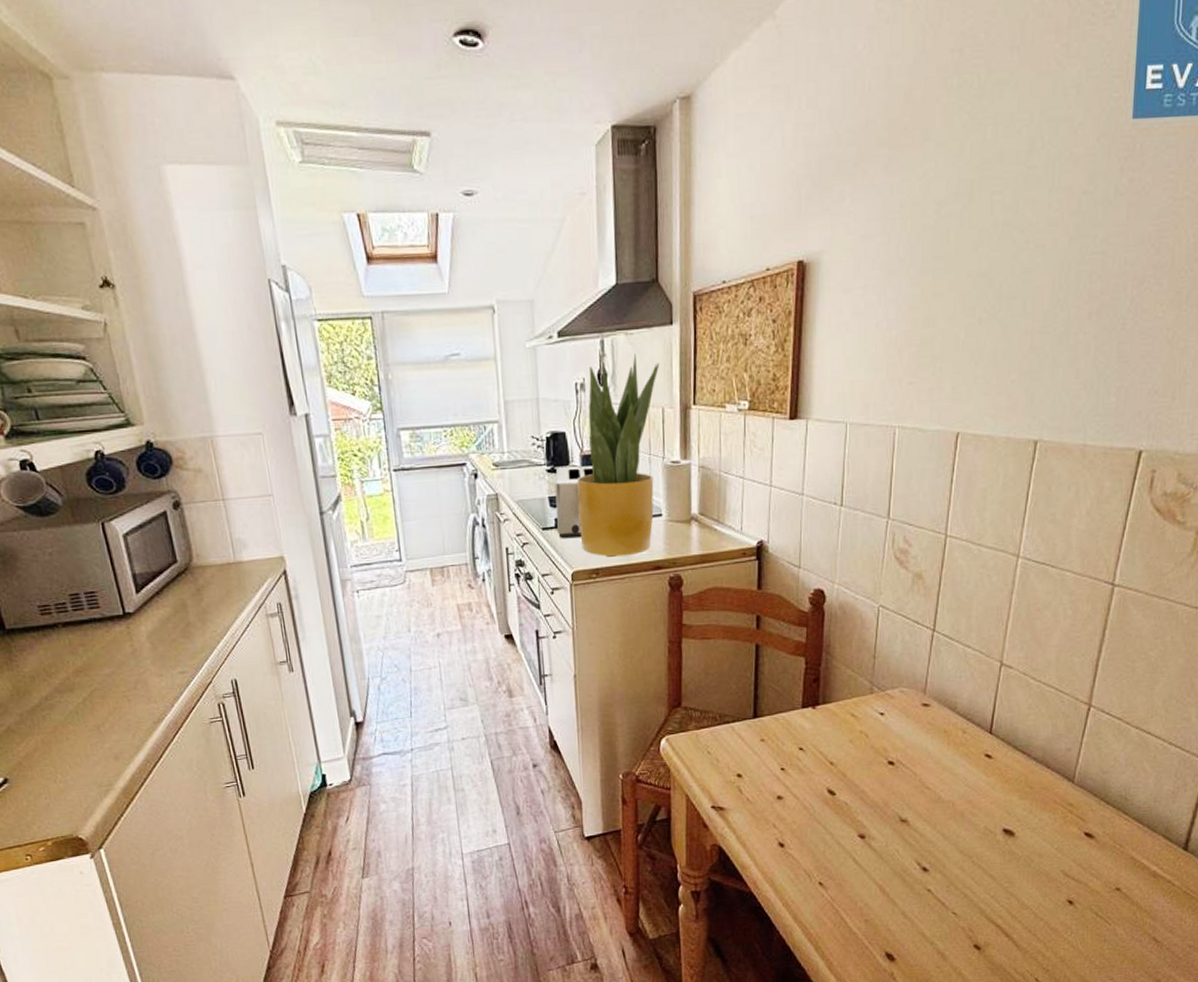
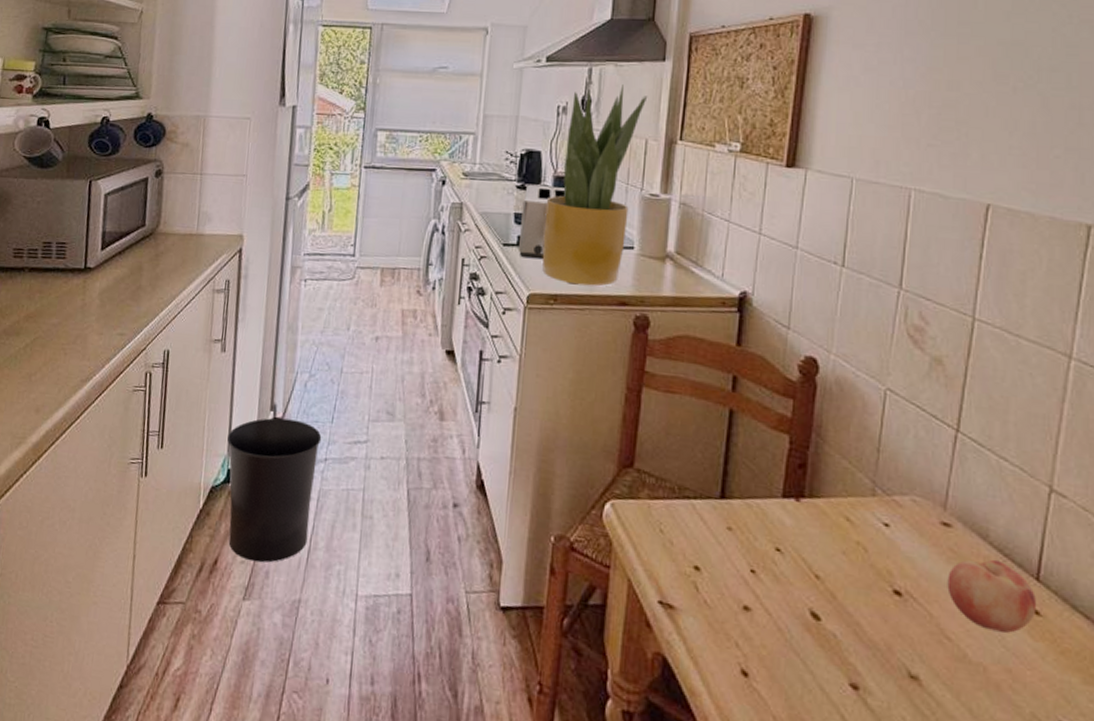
waste bin: none [315,720,410,846] -> present [227,417,322,563]
fruit: none [927,724,990,776] -> present [947,559,1037,633]

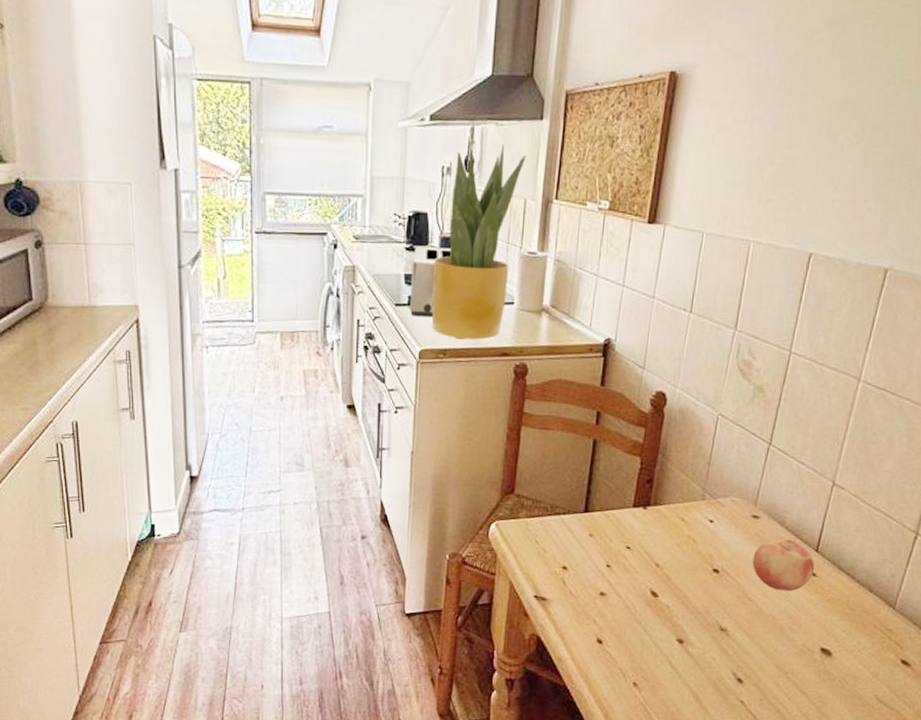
waste bin: present [227,417,322,563] -> none [147,476,238,600]

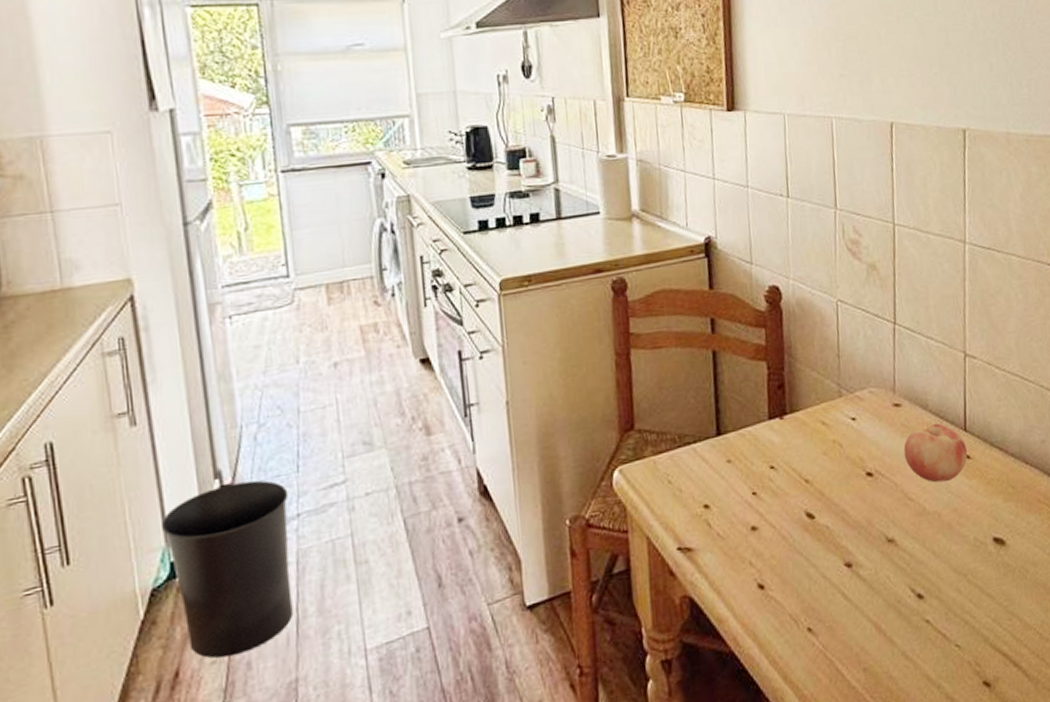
waste bin: none [147,476,238,600] -> present [162,480,294,659]
toaster: present [410,247,452,318] -> none [477,162,522,243]
planter: present [431,144,527,340] -> none [502,45,591,261]

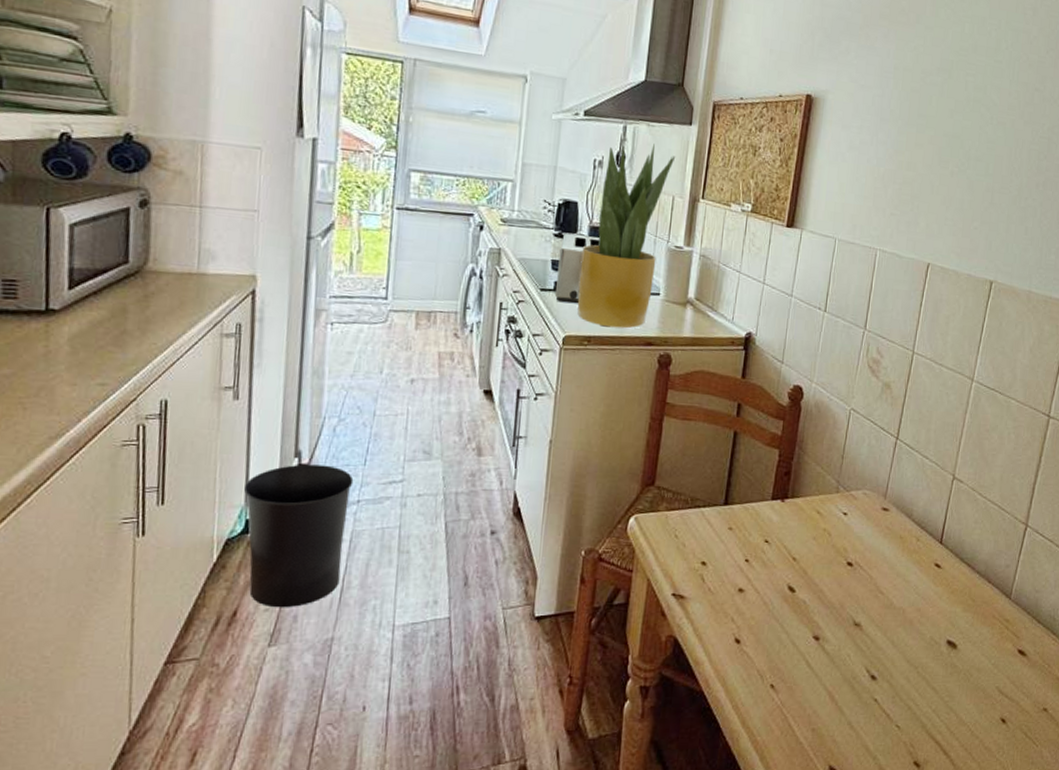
toaster: none [477,162,522,243] -> present [555,234,601,304]
planter: none [502,45,591,261] -> present [577,144,676,329]
fruit: present [903,423,968,483] -> none [883,531,940,583]

